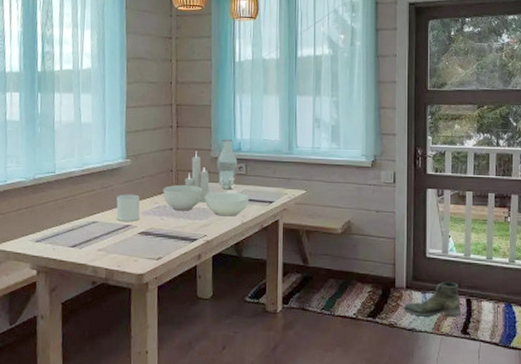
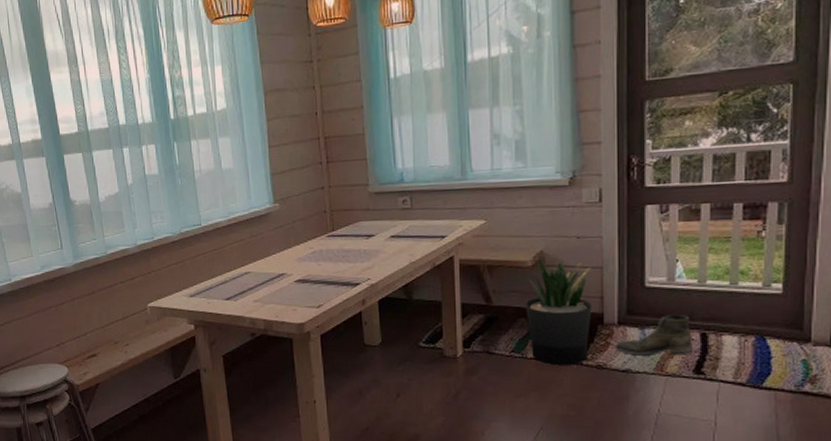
mug: present [116,194,140,222] -> none [268,240,295,271]
bowl: present [163,184,202,211] -> none [317,225,362,255]
candle: present [184,151,210,203] -> none [341,187,370,244]
bowl: present [204,192,250,217] -> none [364,229,417,257]
vase: present [215,139,238,190] -> none [374,170,401,227]
planter: none [335,225,387,323] -> present [526,256,592,365]

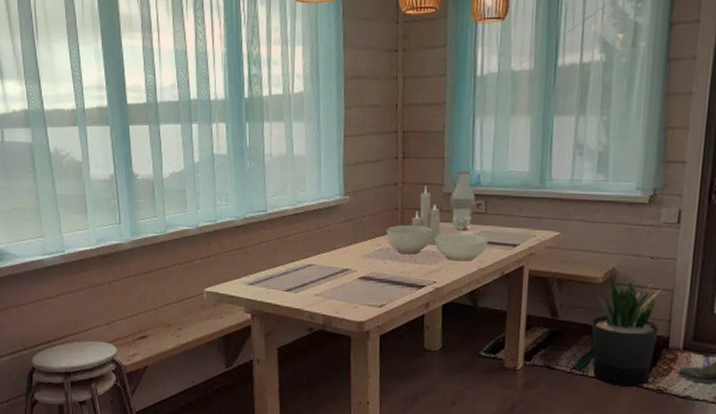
bowl: none [317,225,362,255] -> present [386,224,432,255]
candle: none [341,187,370,244] -> present [411,185,441,245]
bowl: none [364,229,417,257] -> present [434,233,489,261]
vase: none [374,170,401,227] -> present [448,171,476,231]

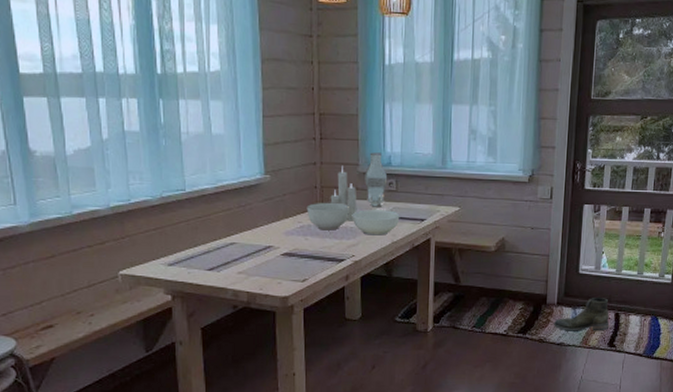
planter: present [591,274,661,387] -> none [487,243,539,339]

